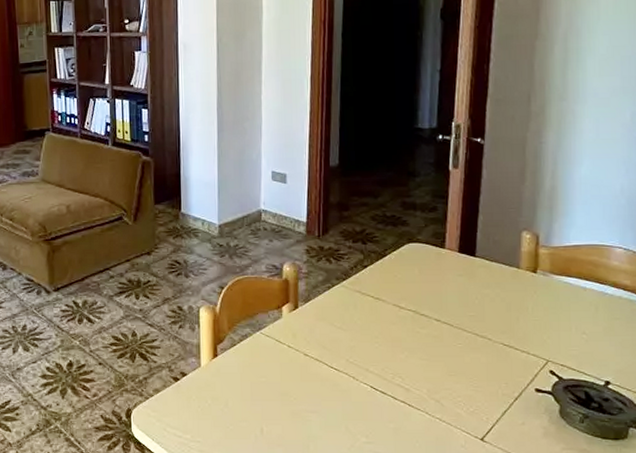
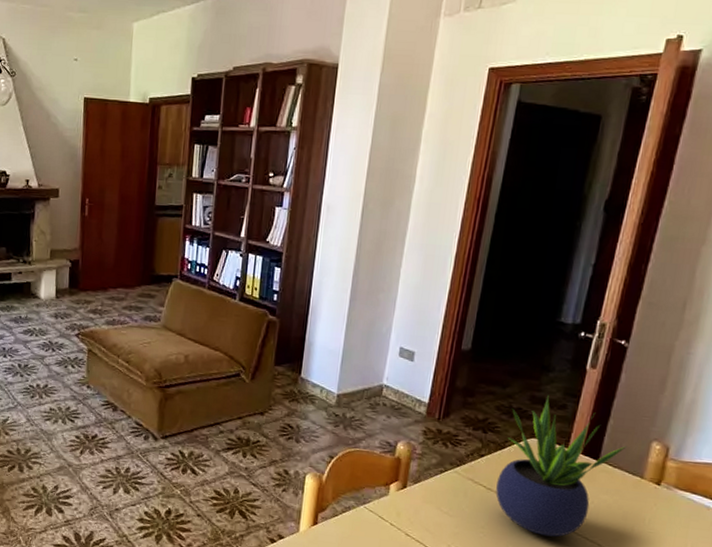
potted plant: none [383,199,499,338] -> present [495,394,627,537]

